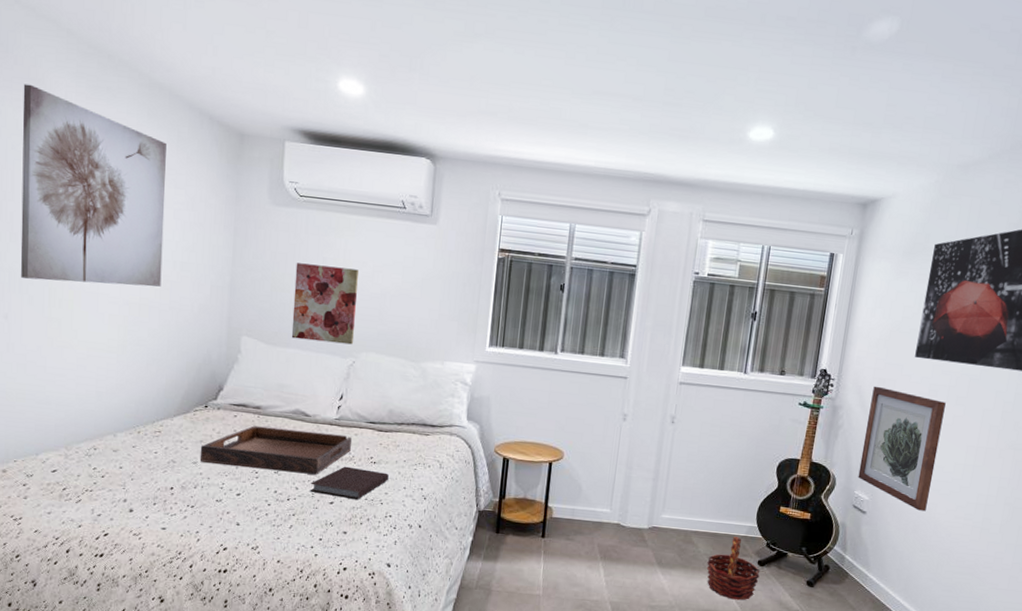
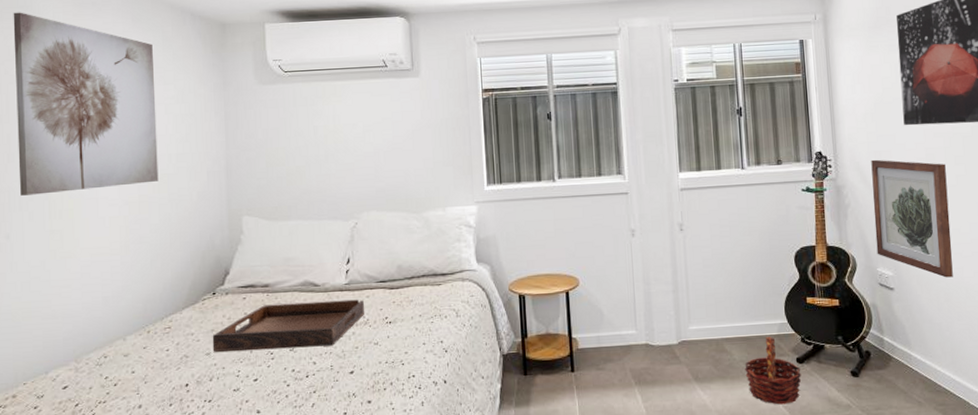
wall art: present [291,263,358,345] -> none [288,132,354,210]
notebook: present [310,466,389,499] -> none [328,331,406,365]

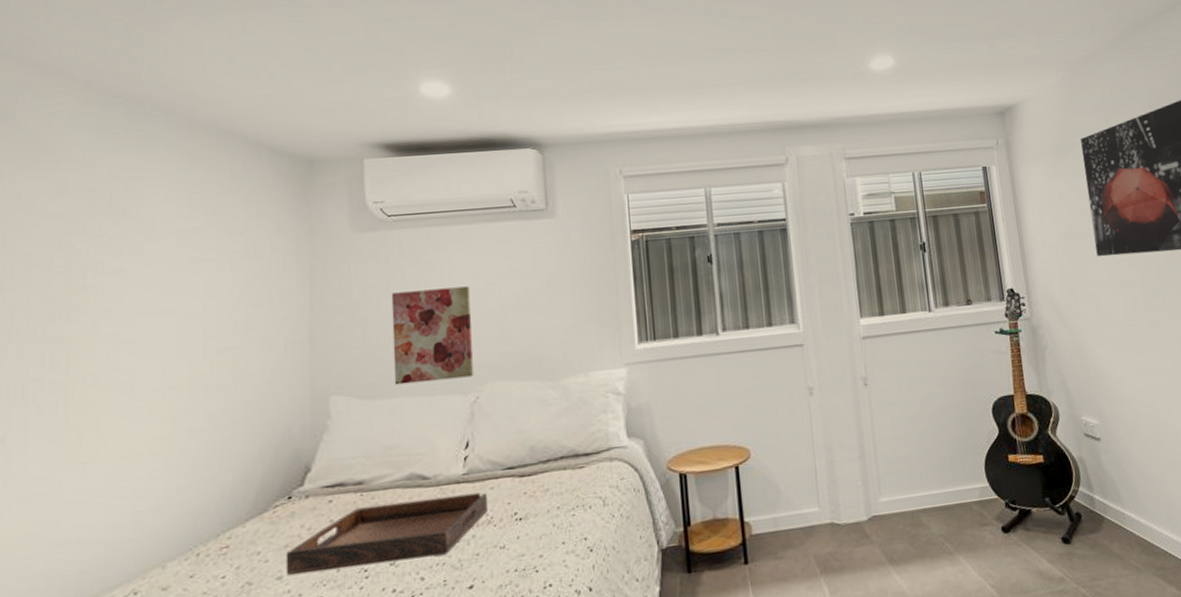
wall art: present [13,12,159,196] -> none [23,149,219,385]
wall art: none [288,132,354,210] -> present [391,286,475,385]
basket: present [745,336,802,405] -> none [945,503,1009,585]
wall art: present [871,159,953,278] -> none [1066,294,1161,423]

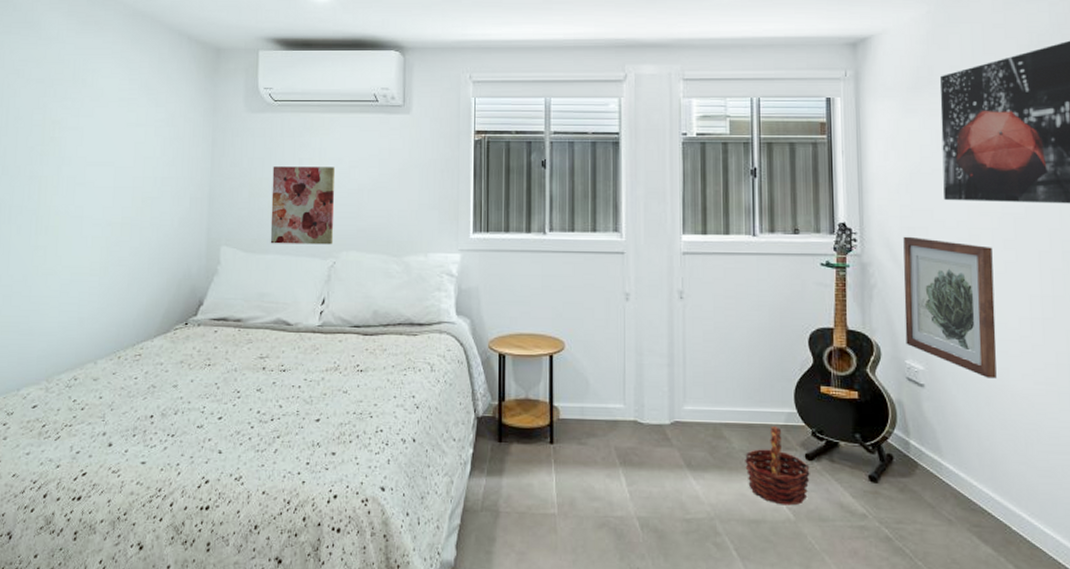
serving tray: present [285,492,489,575] -> none [180,340,337,390]
basket: none [945,503,1009,585] -> present [745,425,810,506]
wall art: none [1066,294,1161,423] -> present [903,236,997,379]

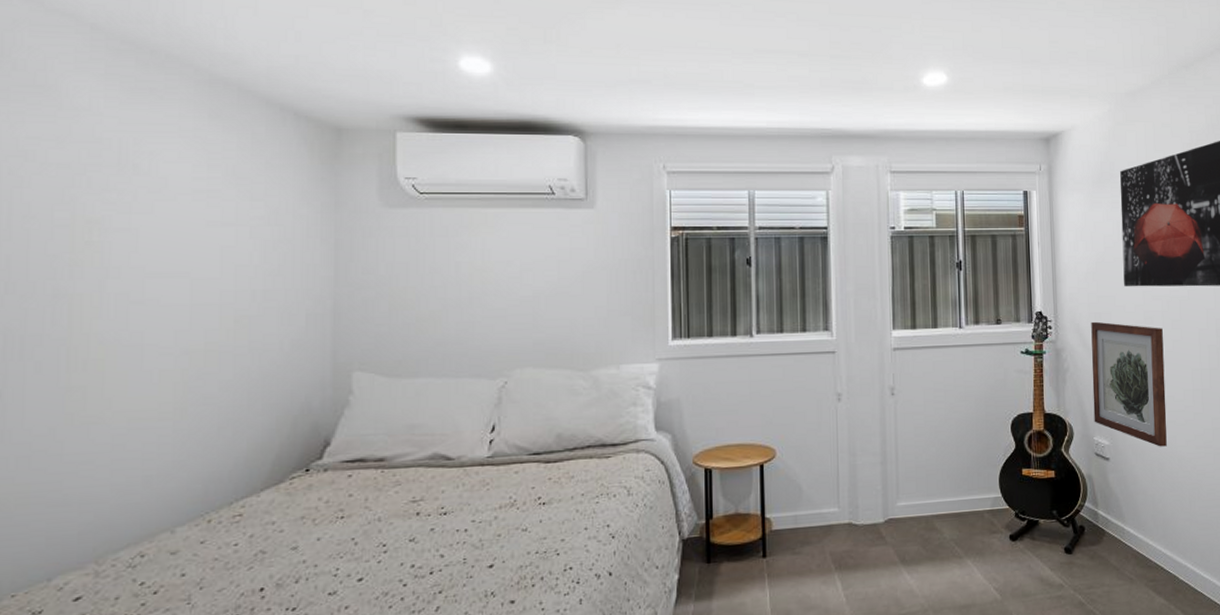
wall art: present [270,166,335,245] -> none [420,271,504,365]
basket: present [745,425,810,506] -> none [955,511,1014,587]

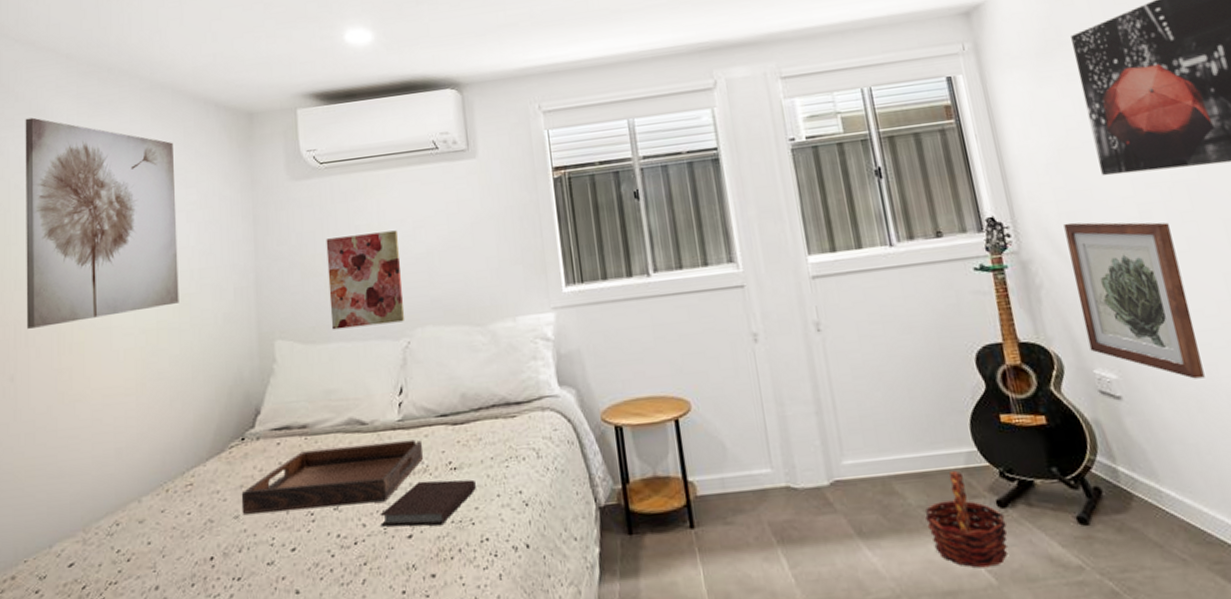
wall art: none [22,92,237,339] -> present [25,117,179,329]
serving tray: none [301,475,512,545] -> present [241,439,424,514]
wall art: none [420,271,504,365] -> present [326,230,405,330]
notebook: none [460,514,564,557] -> present [380,479,476,527]
basket: none [955,511,1014,587] -> present [925,470,1009,568]

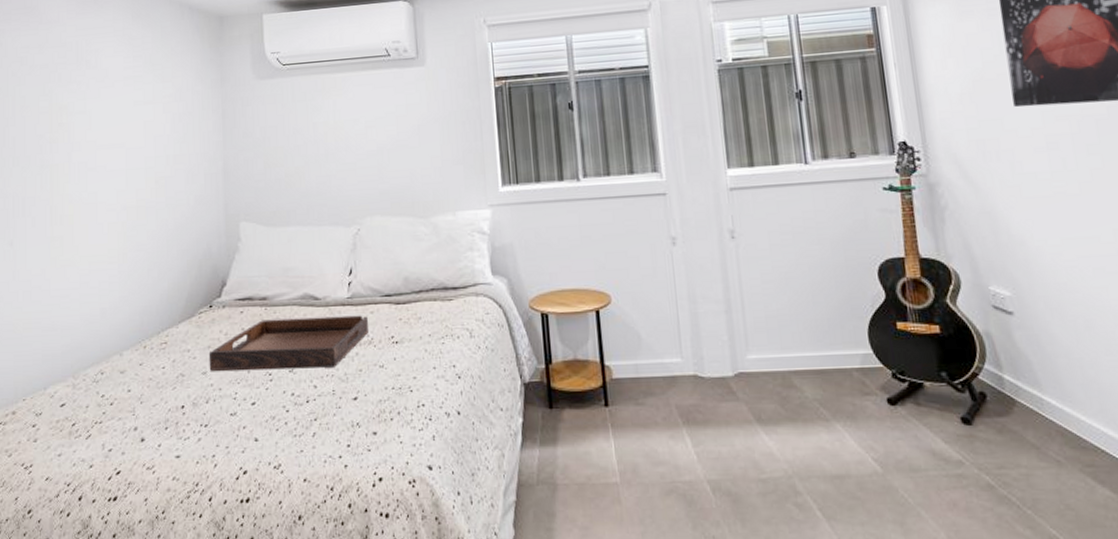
wall art: present [25,117,179,329] -> none [20,13,156,201]
wall art: present [326,230,405,330] -> none [287,129,356,215]
notebook: present [380,479,476,527] -> none [329,351,415,391]
basket: present [925,470,1009,568] -> none [820,369,895,457]
wall art: present [1063,222,1205,379] -> none [972,149,1095,300]

